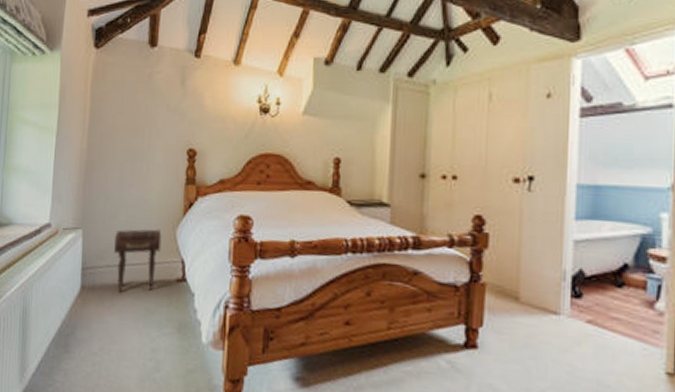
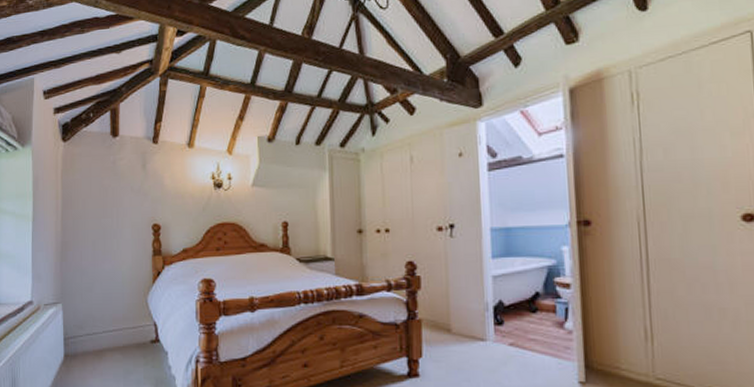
nightstand: present [114,229,162,294] -> none [92,297,135,358]

